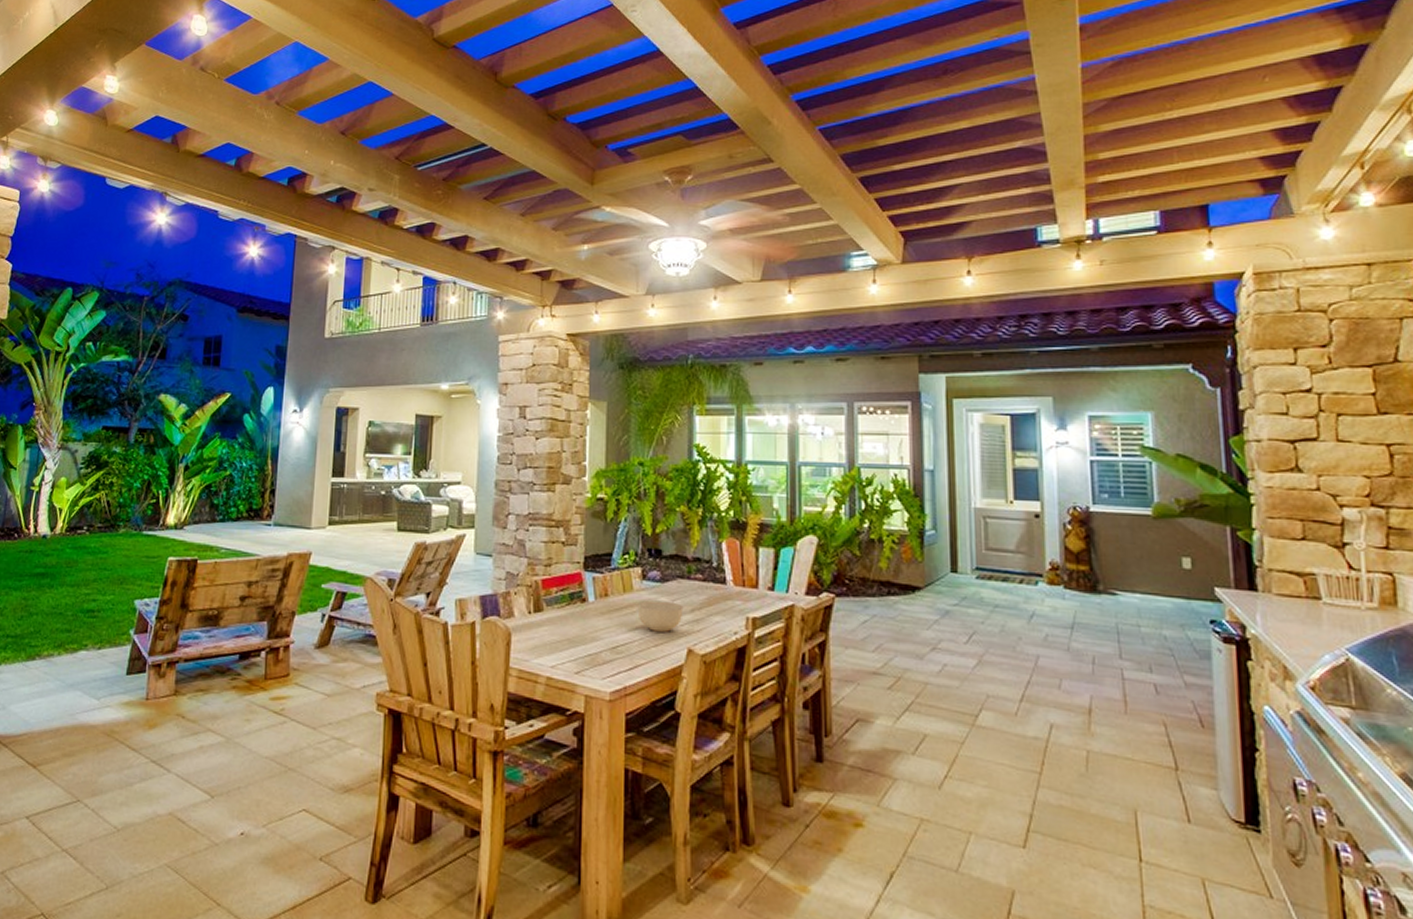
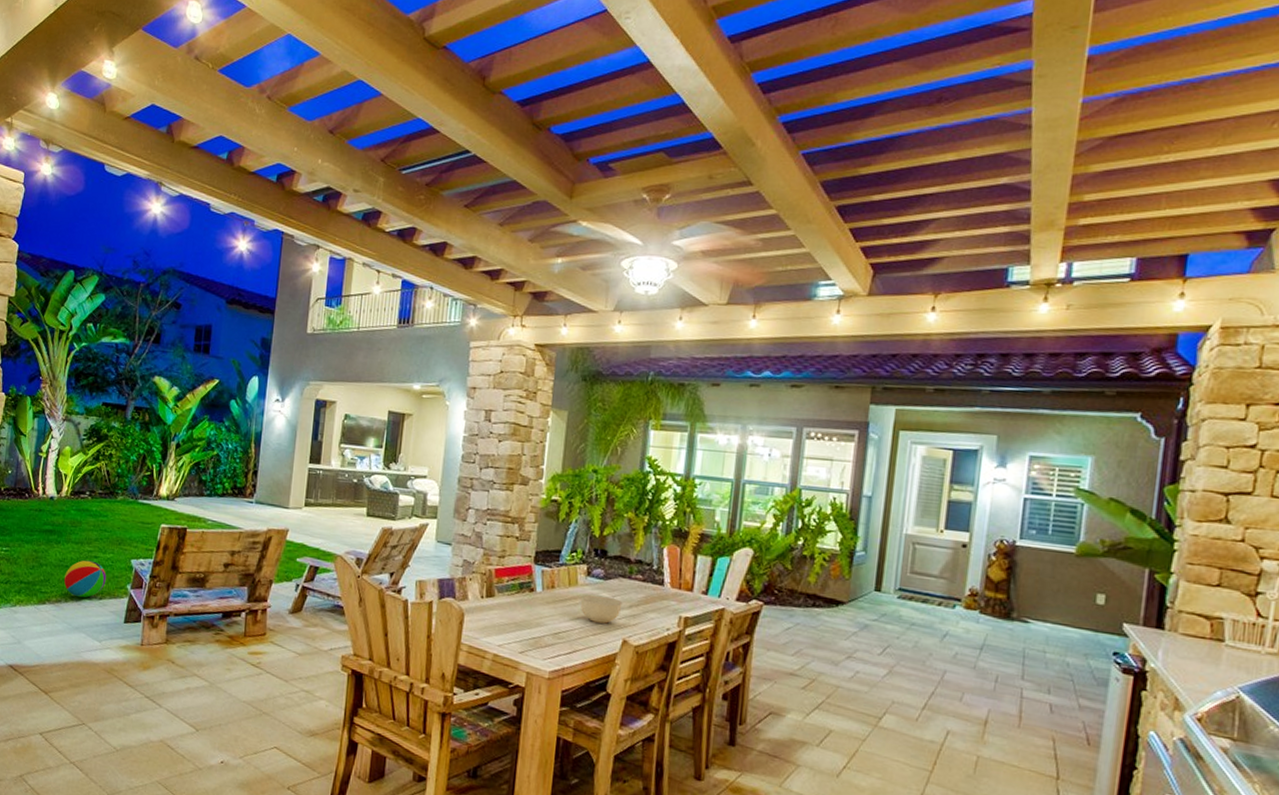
beach ball: none [57,604,106,650] -> present [63,560,106,598]

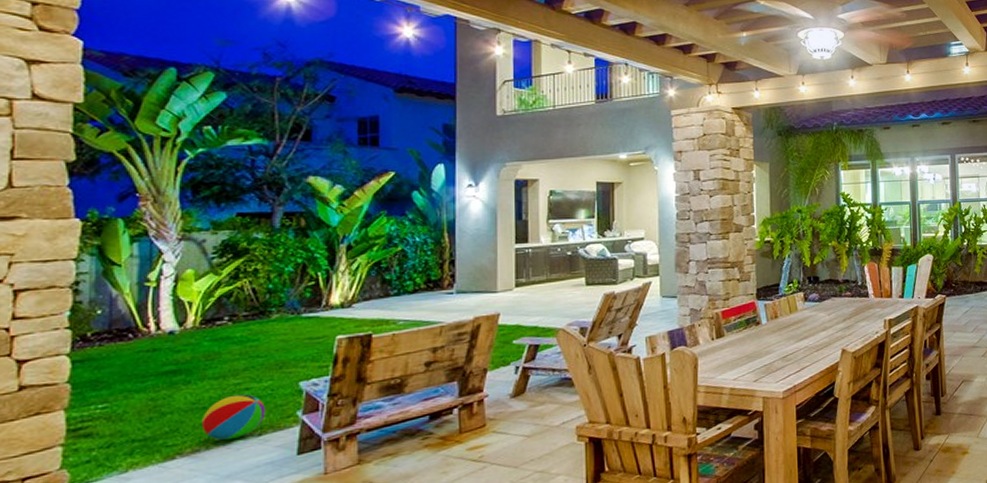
bowl: present [580,594,623,624] -> none [801,315,837,340]

